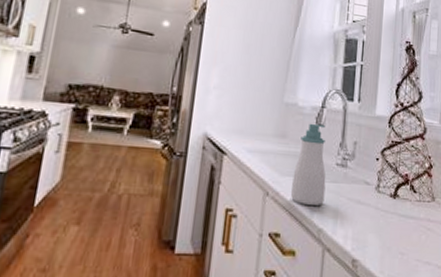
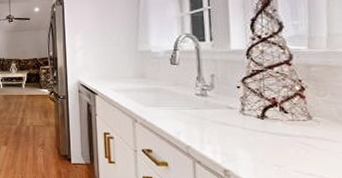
soap bottle: present [290,123,326,206] -> none [156,64,189,129]

